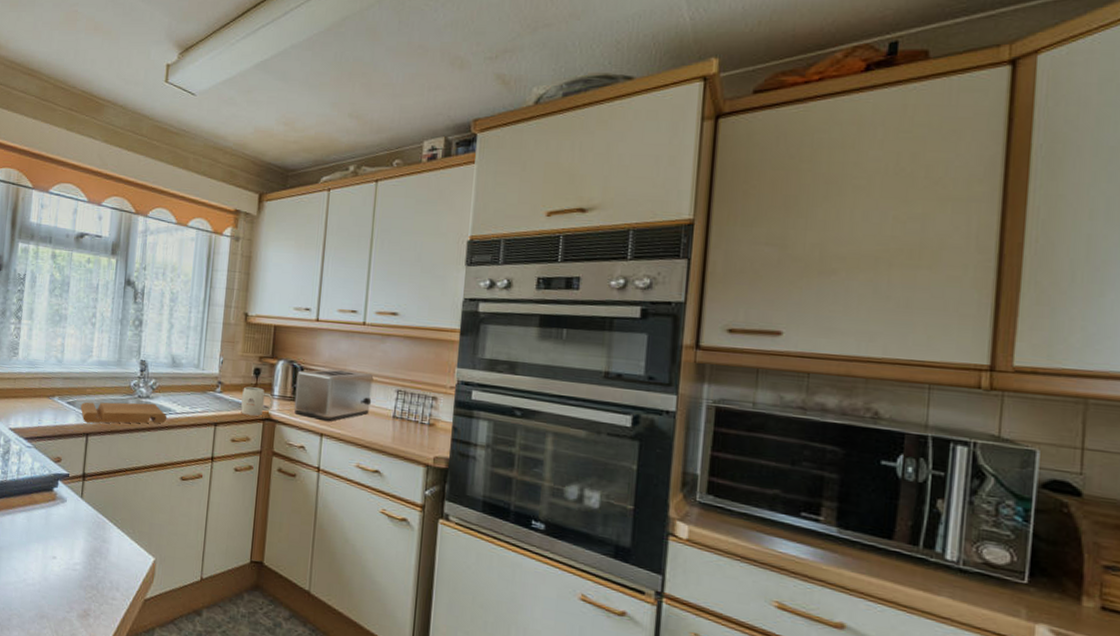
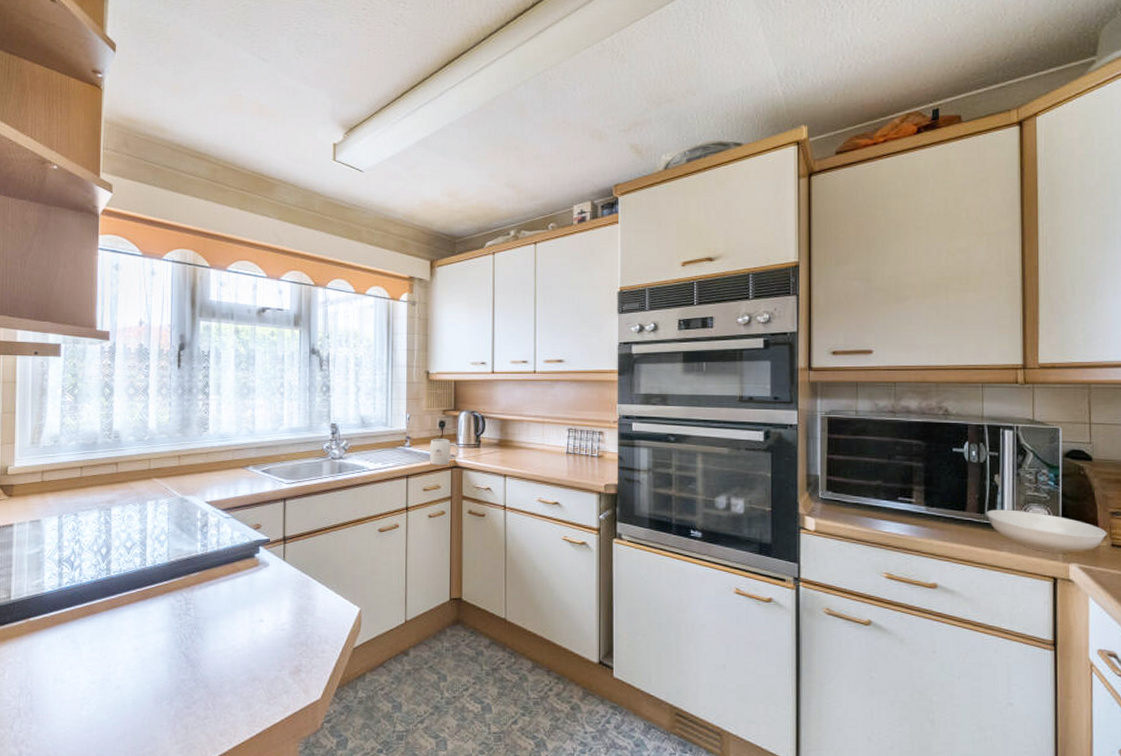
cutting board: present [80,401,167,424] -> none [276,463,361,488]
toaster: present [294,369,373,422] -> none [478,415,547,464]
bowl: none [920,542,1096,611] -> present [986,509,1107,553]

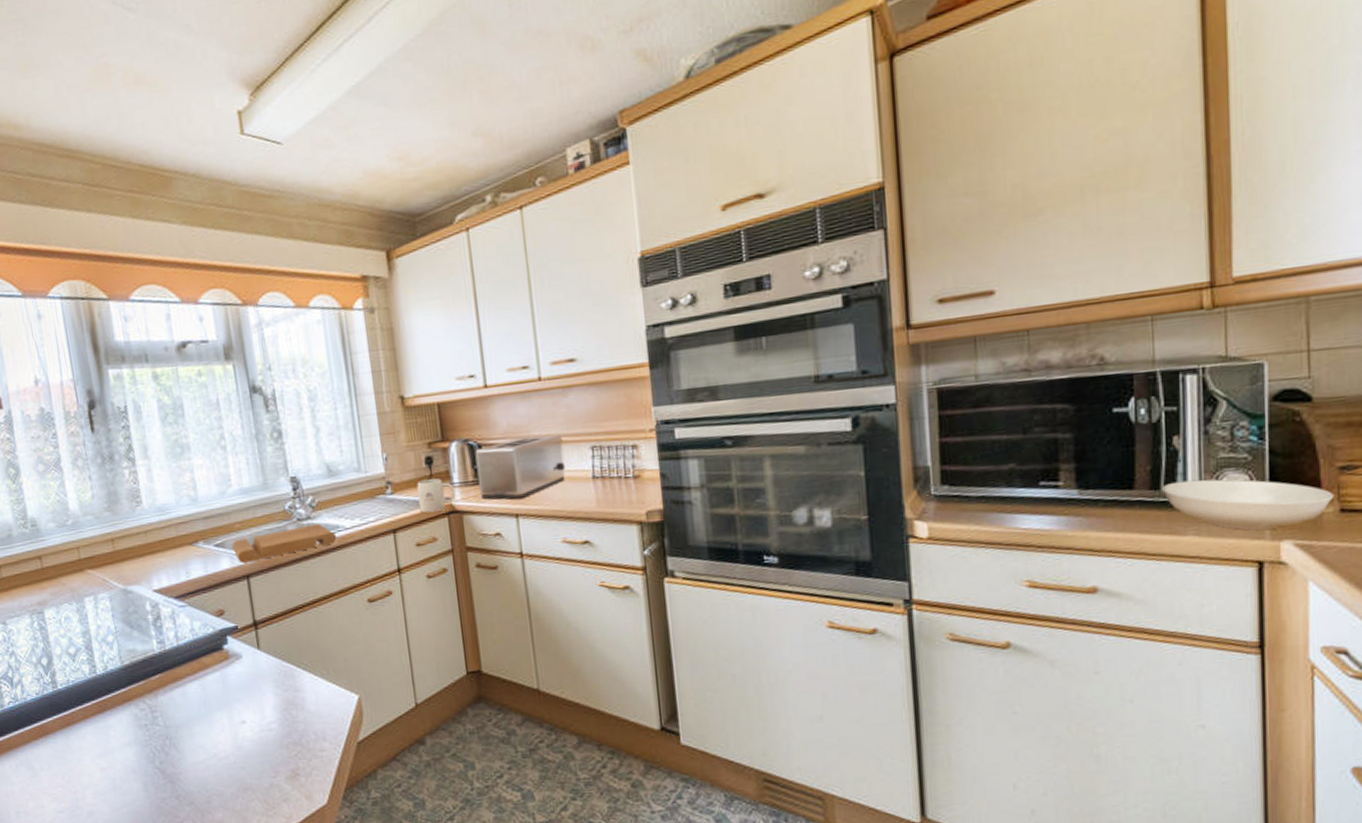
cutting board: none [276,463,361,488] -> present [231,523,337,563]
toaster: none [478,415,547,464] -> present [474,435,566,500]

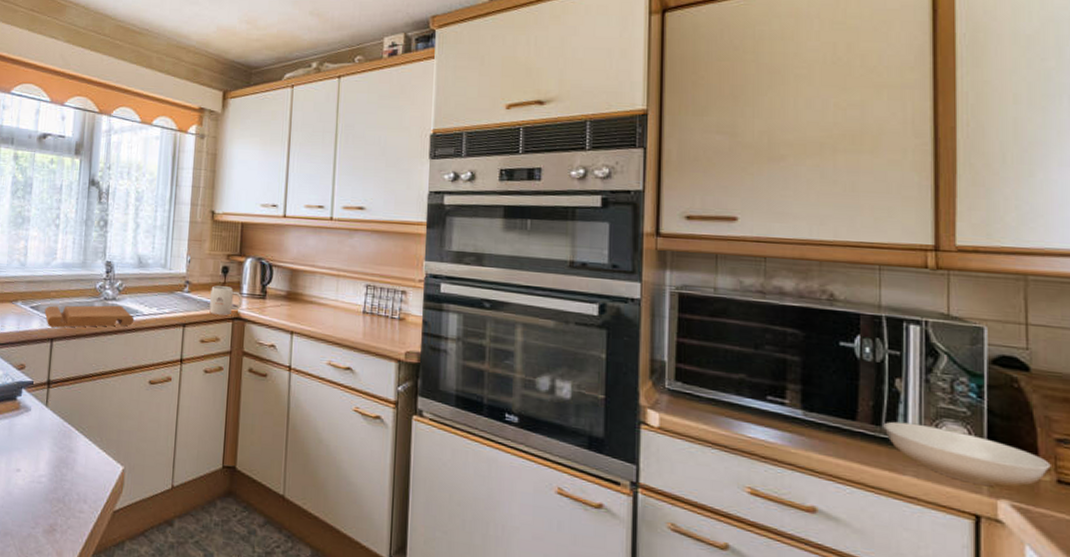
toaster: present [474,435,566,500] -> none [263,265,341,320]

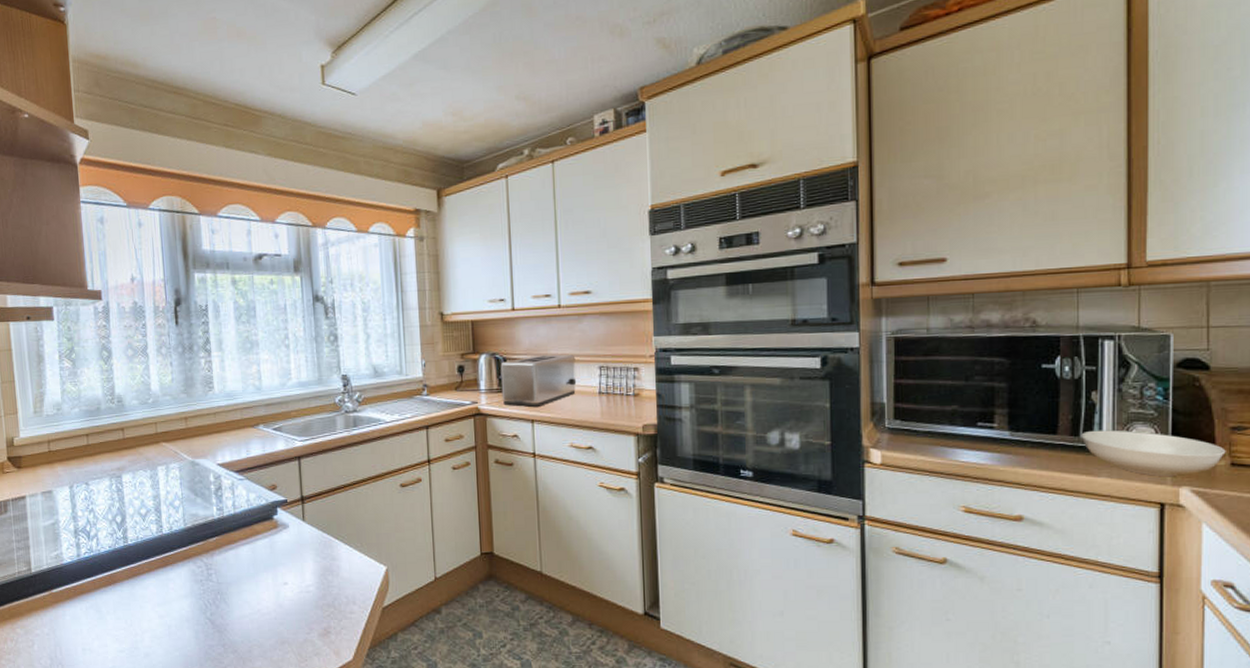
cutting board: present [44,305,135,328] -> none [287,416,378,446]
mug: present [209,285,243,316] -> none [449,385,482,413]
toaster: none [263,265,341,320] -> present [500,354,577,408]

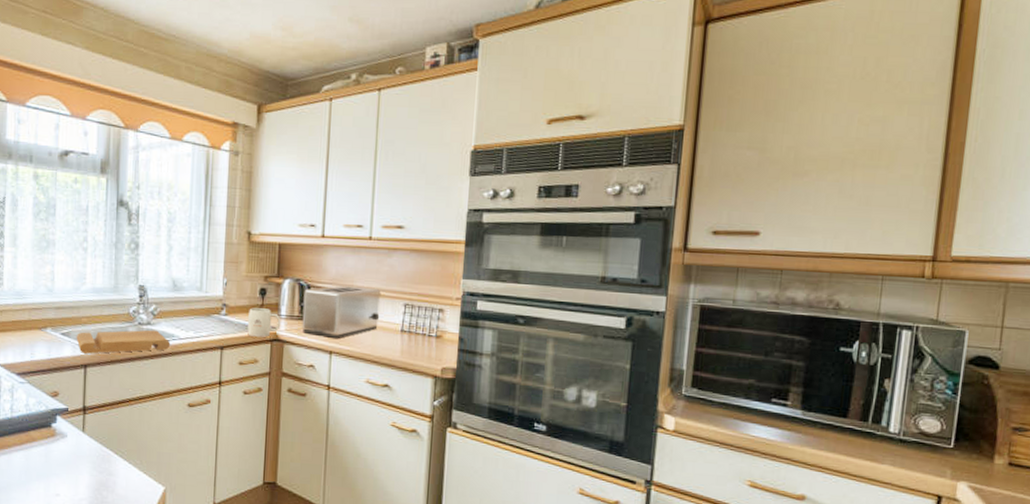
cutting board: none [287,416,378,446] -> present [76,329,171,354]
mug: none [449,385,482,413] -> present [247,308,281,337]
bowl: present [1081,430,1226,476] -> none [869,417,1006,470]

